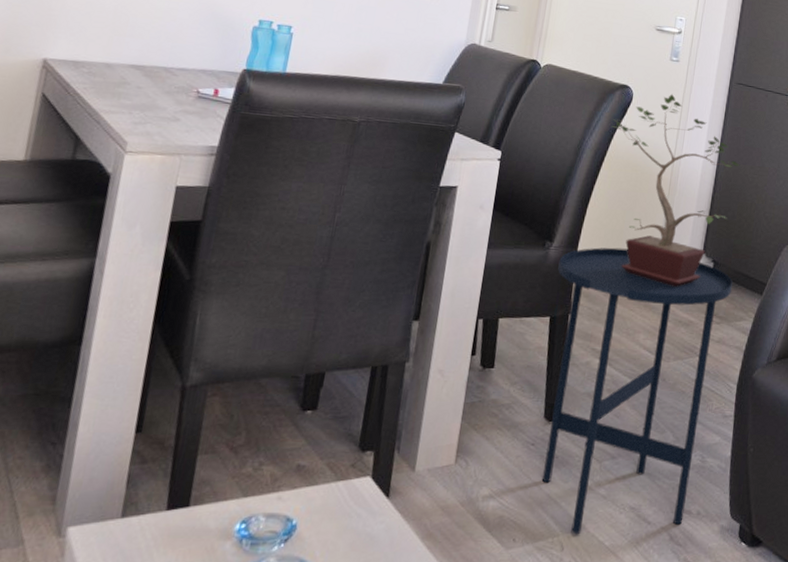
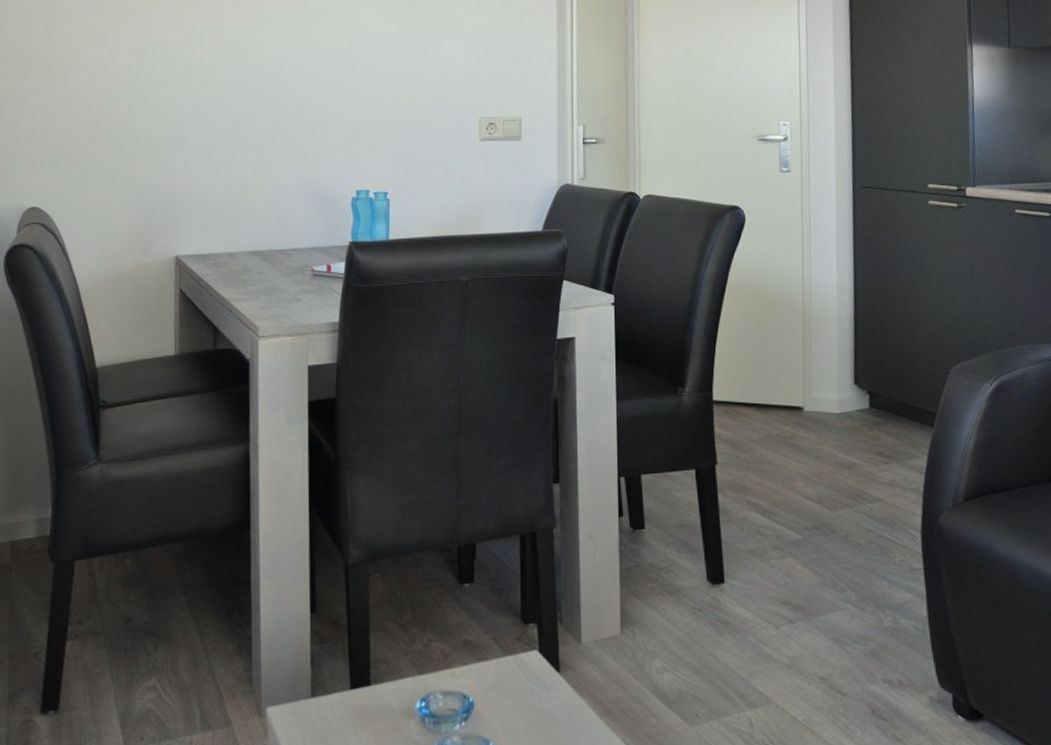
side table: present [541,247,733,535] -> none [695,387,896,709]
potted plant: present [611,94,740,287] -> none [726,209,881,425]

